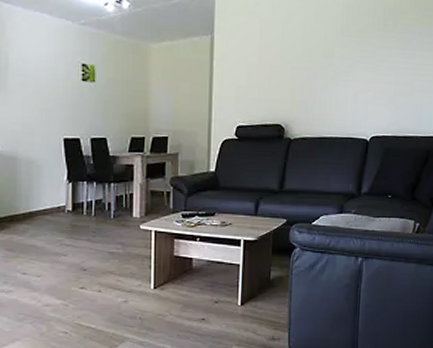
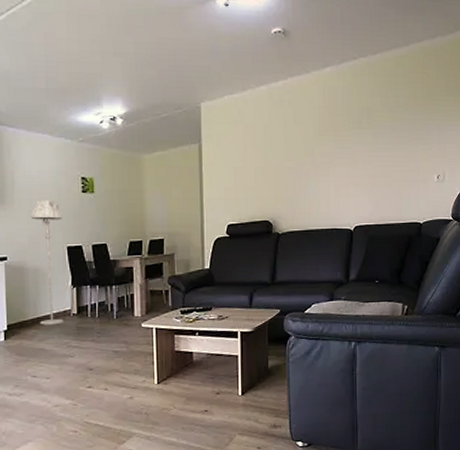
floor lamp: none [25,85,59,221] -> present [30,200,64,325]

